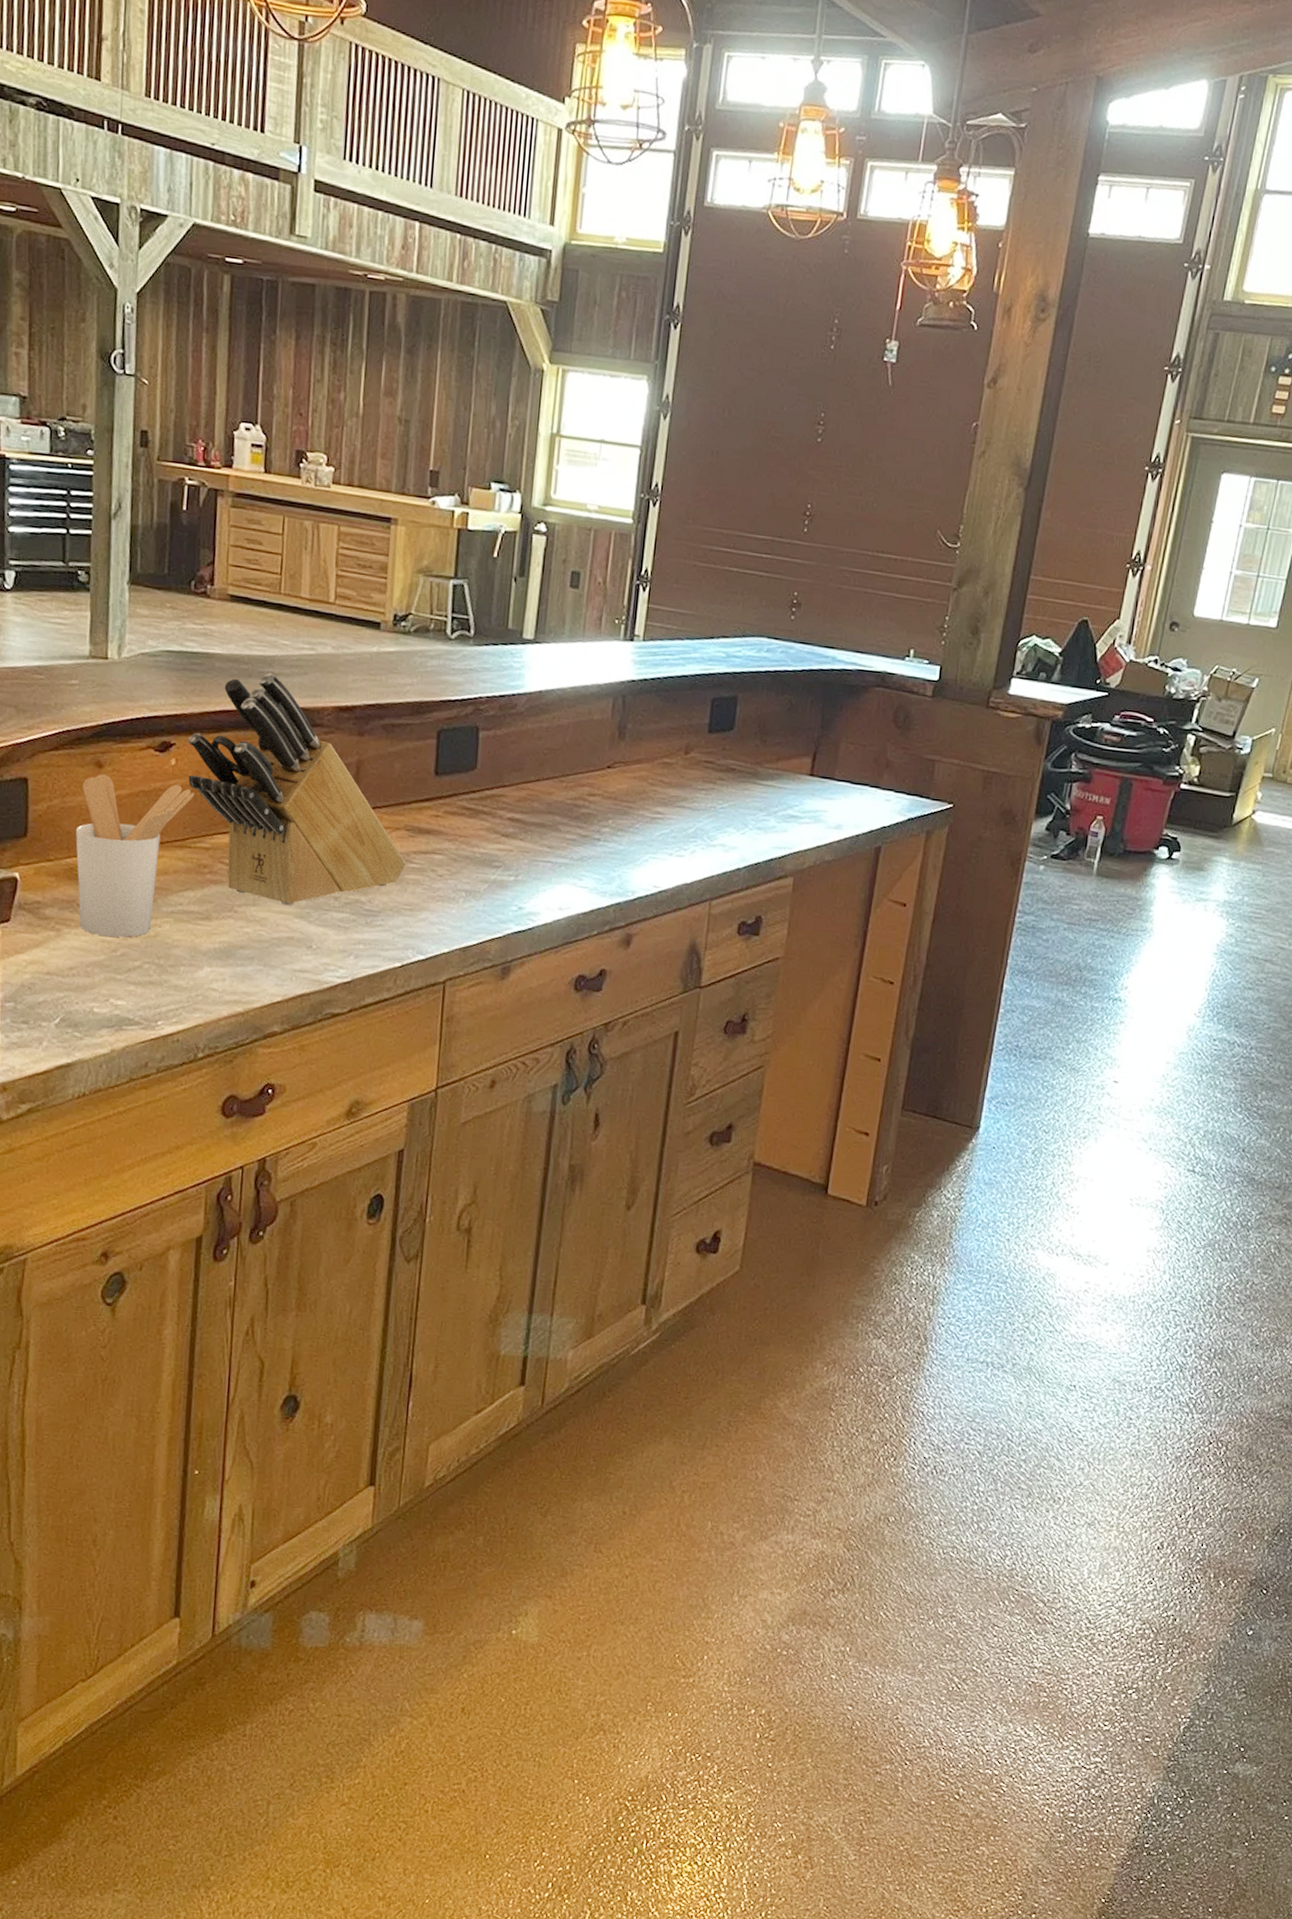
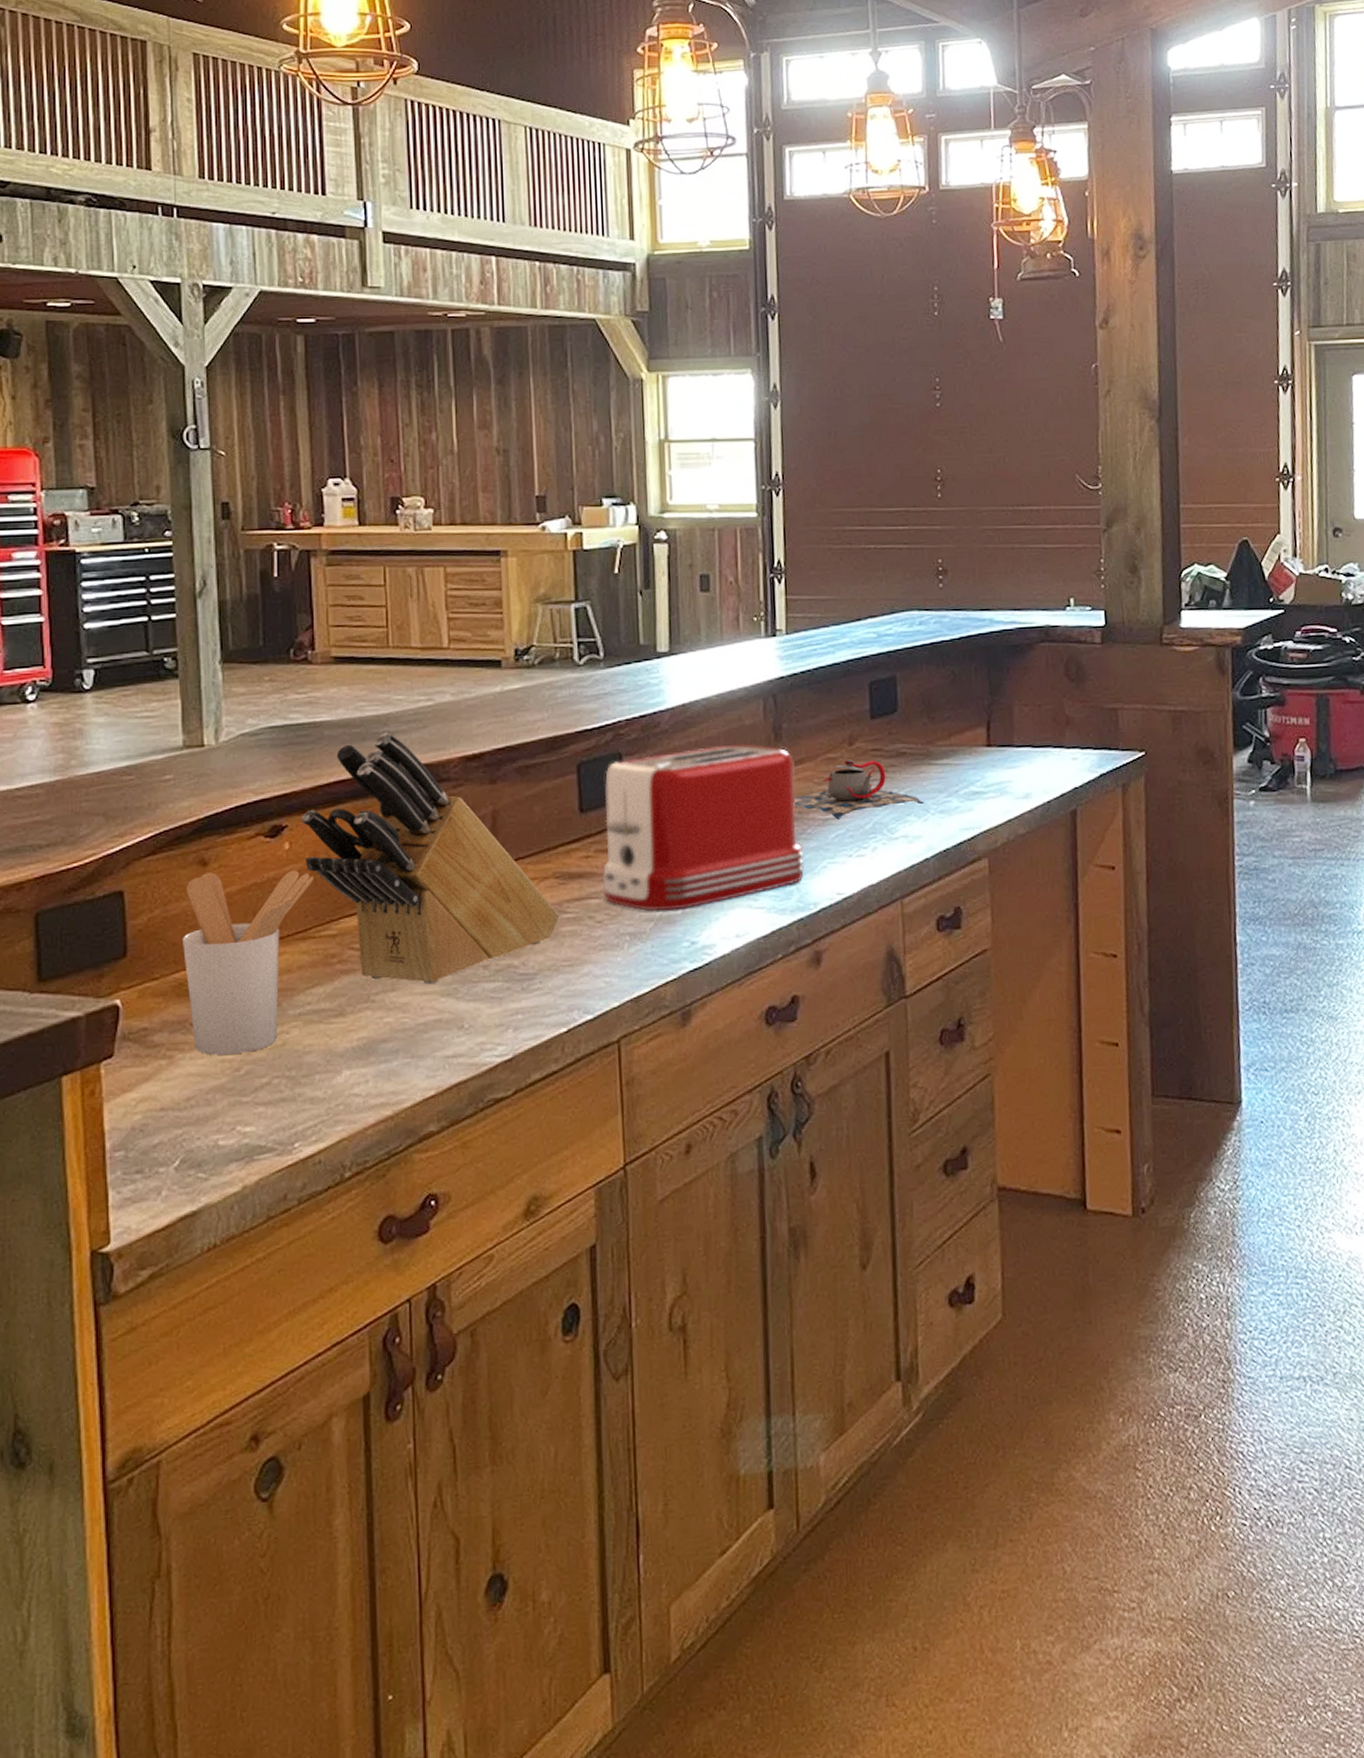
toaster: none [446,733,633,877] -> present [602,744,804,912]
teapot: none [627,766,745,820] -> present [793,759,924,820]

